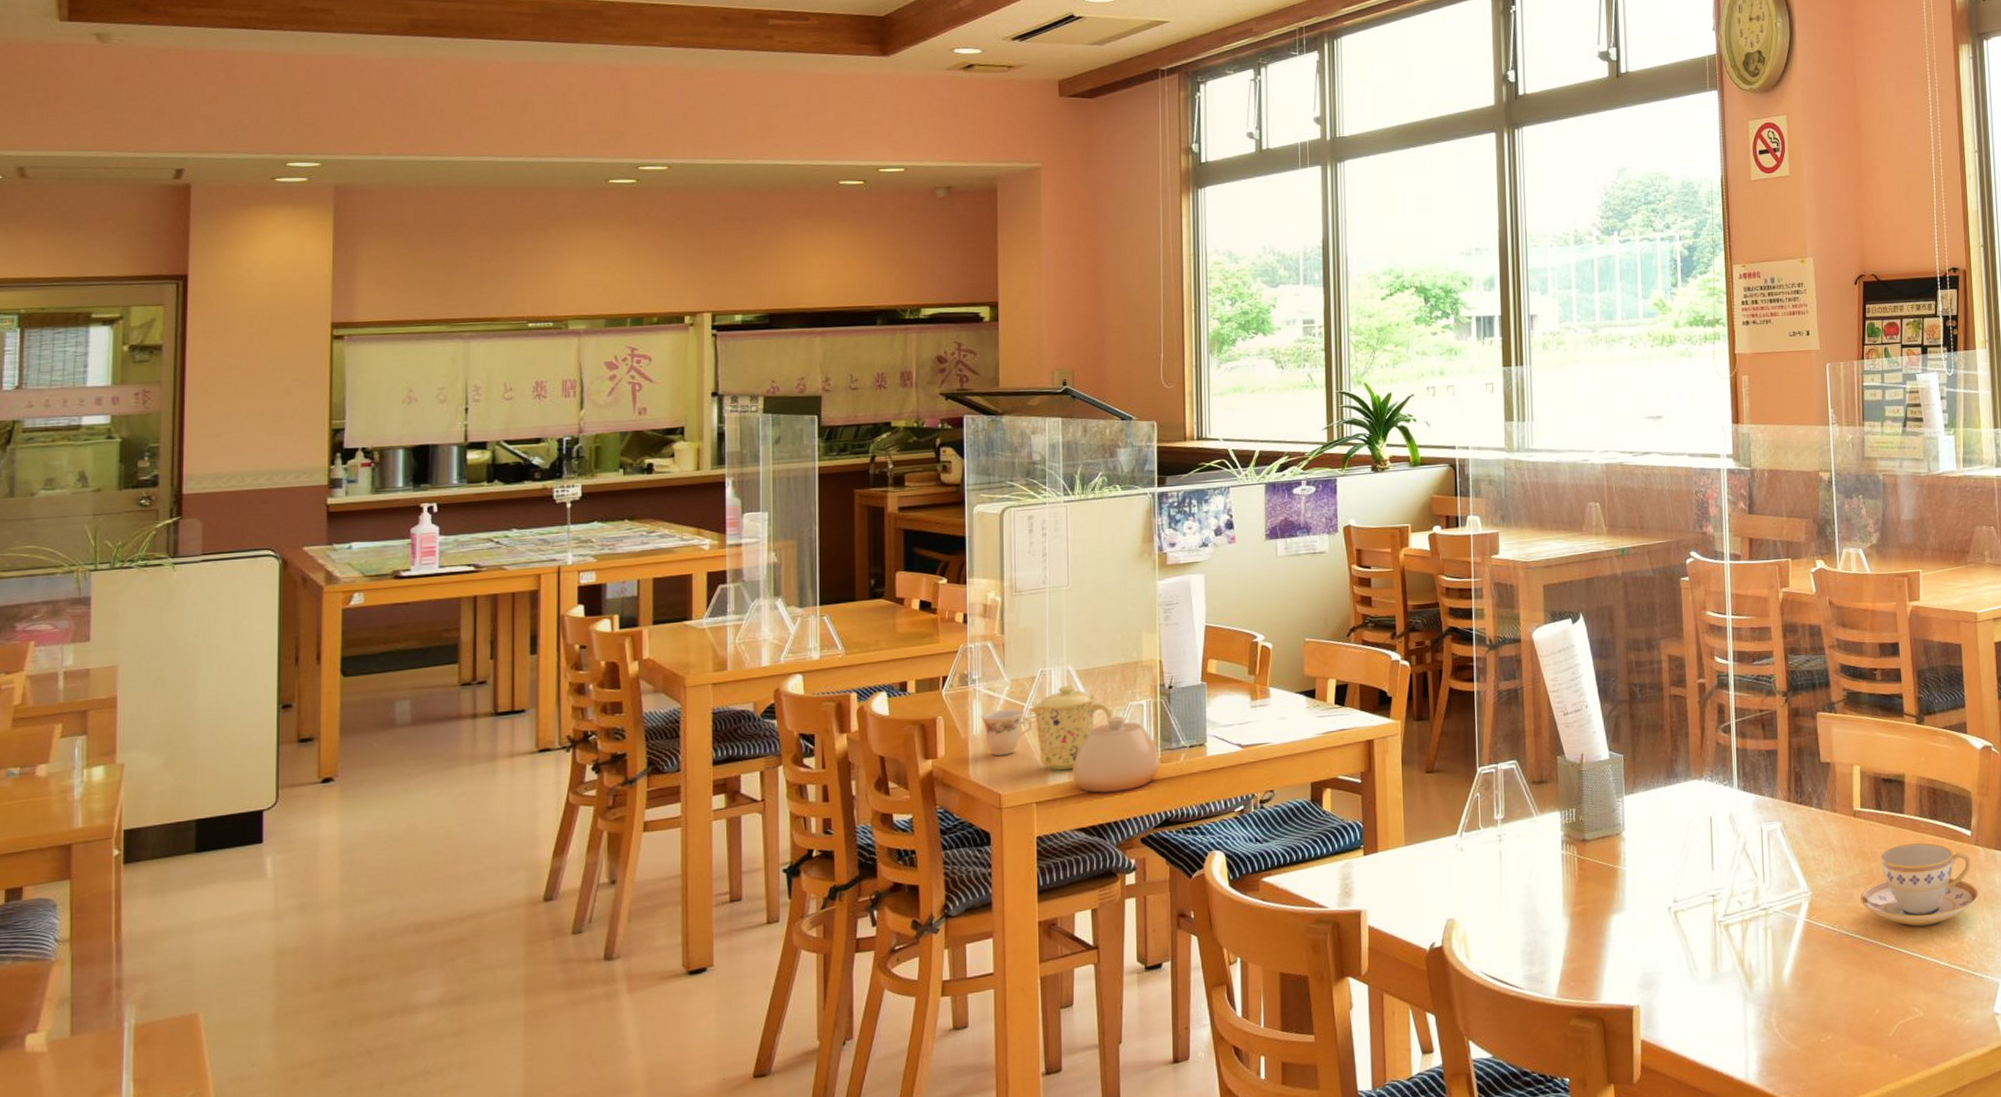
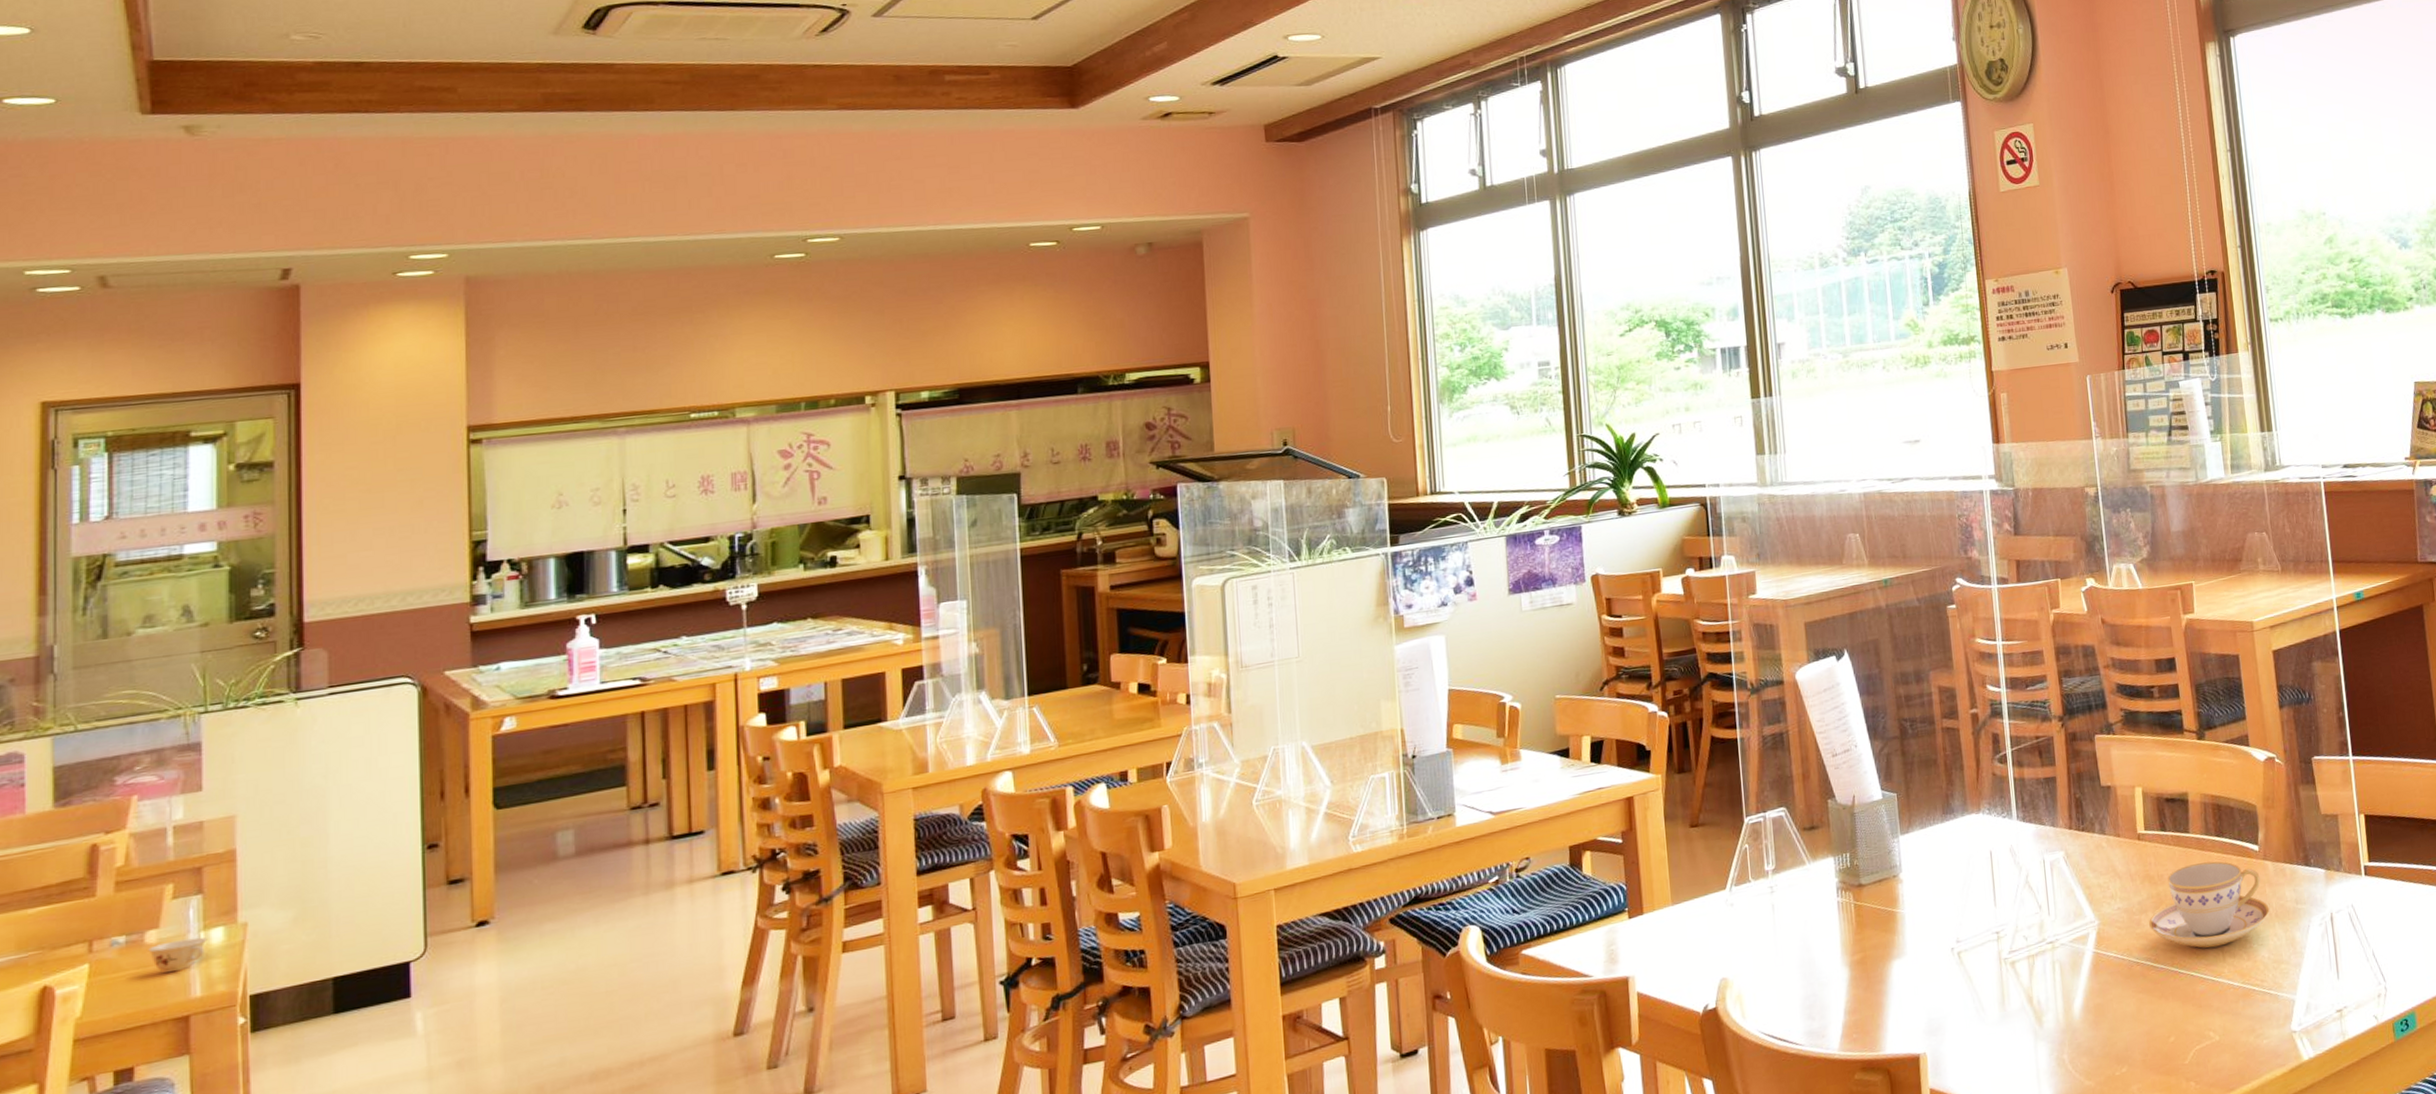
teacup: none [38,774,90,805] -> present [148,937,208,974]
teacup: present [981,708,1033,756] -> none [1210,791,1267,843]
mug: present [1029,685,1113,771] -> none [1262,762,1353,853]
sugar bowl: present [1072,716,1161,793] -> none [1311,791,1407,875]

